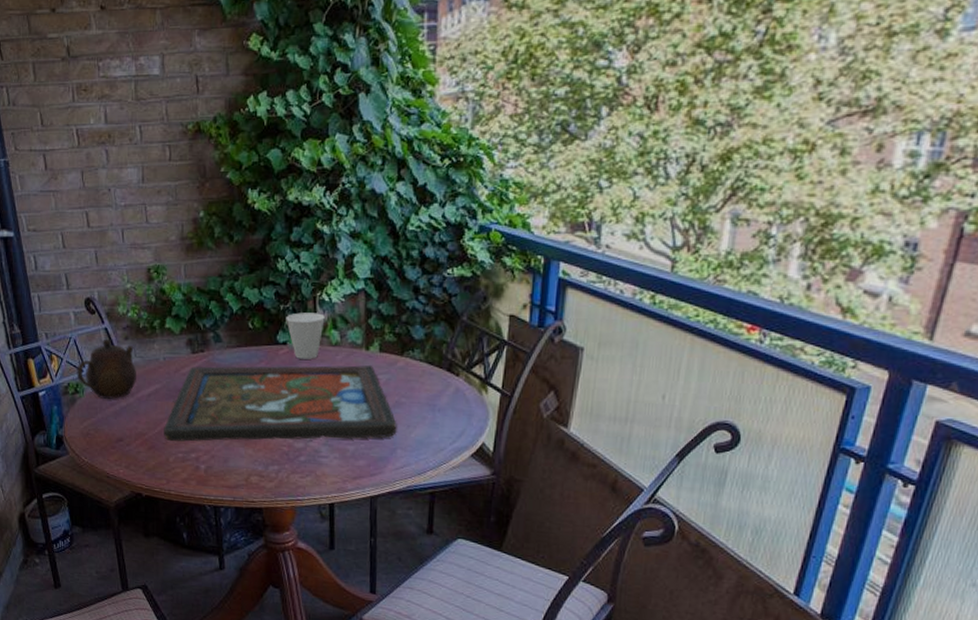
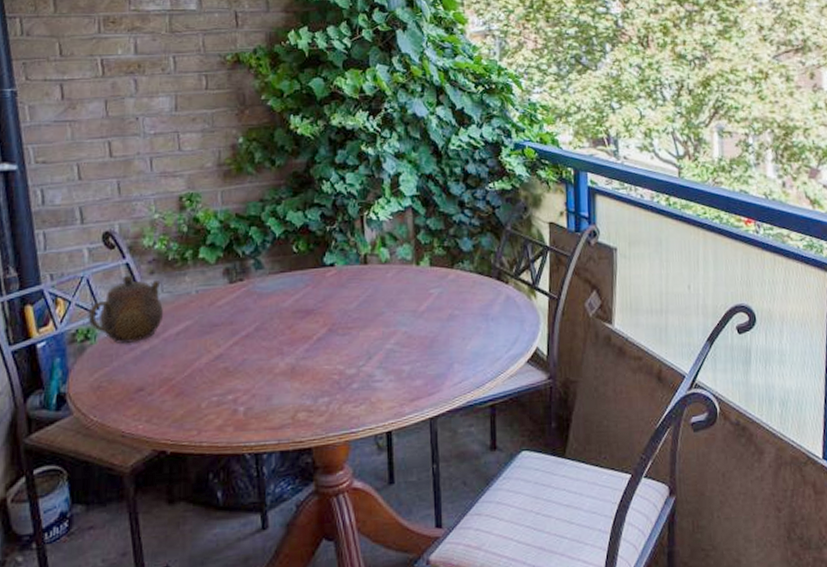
framed painting: present [164,364,397,442] -> none [195,279,452,385]
cup: present [286,312,325,359] -> none [333,232,373,280]

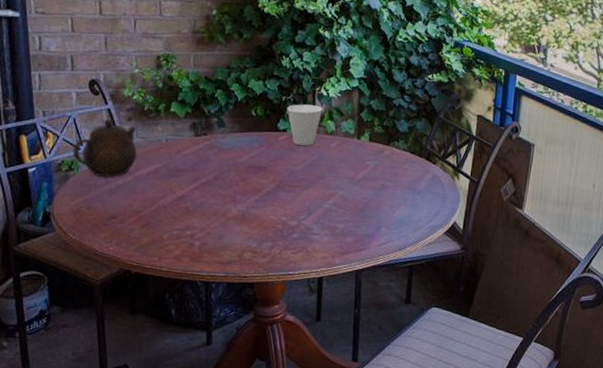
cup: none [333,232,373,280] -> present [287,104,322,146]

